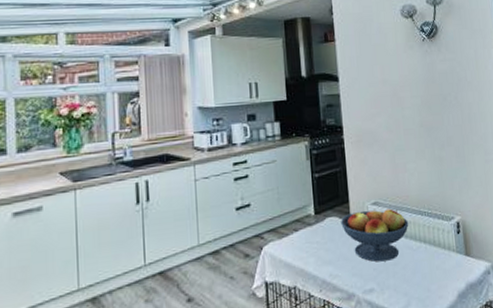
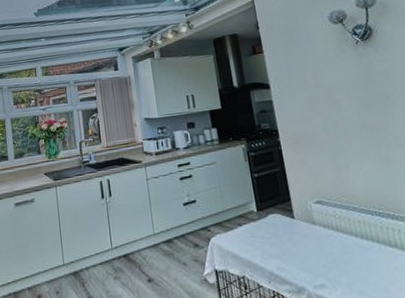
fruit bowl: present [341,208,409,262] -> none [284,207,358,259]

